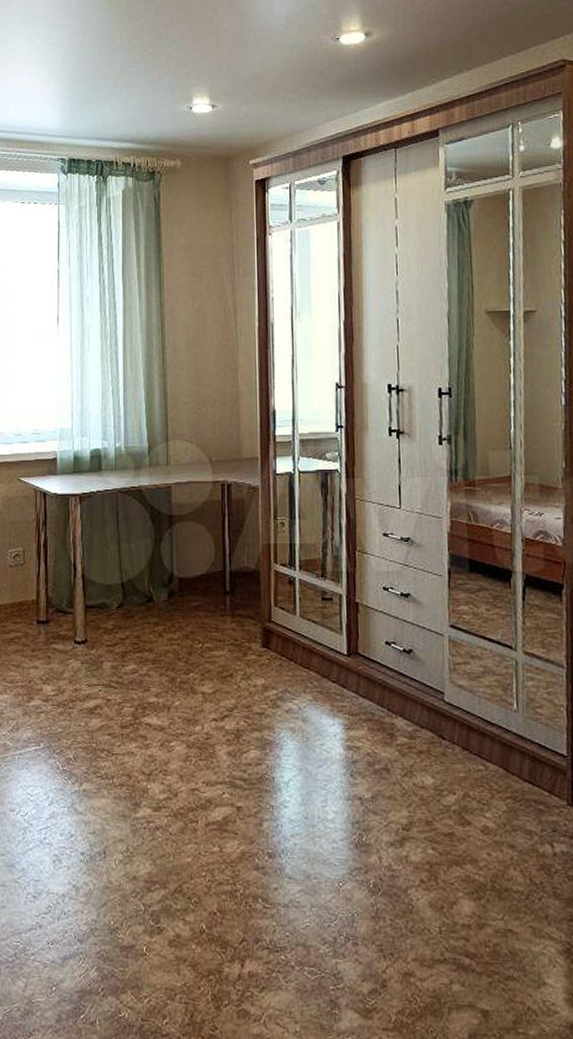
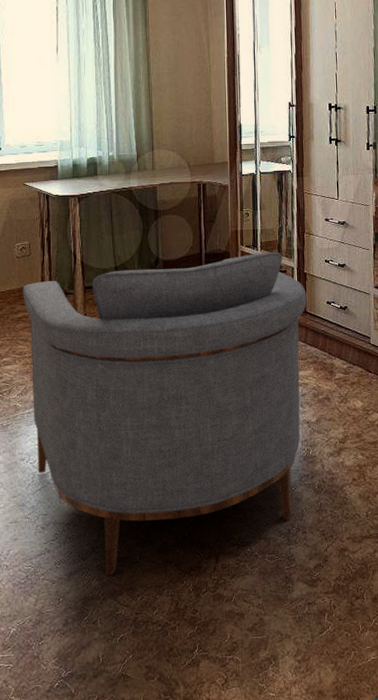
armchair: none [15,573,359,968] -> present [22,252,307,576]

